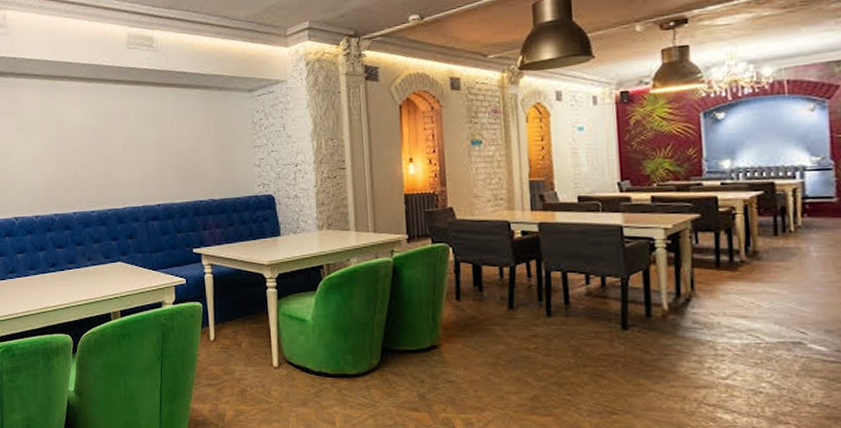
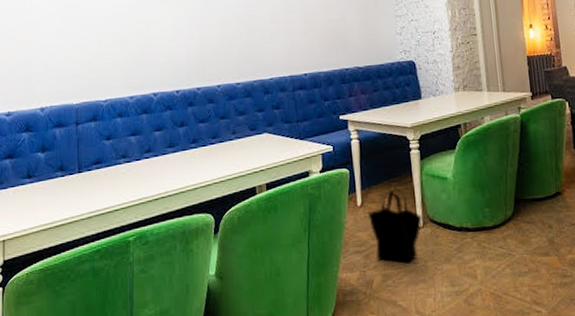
tote bag: none [222,327,278,402] -> present [369,188,422,264]

